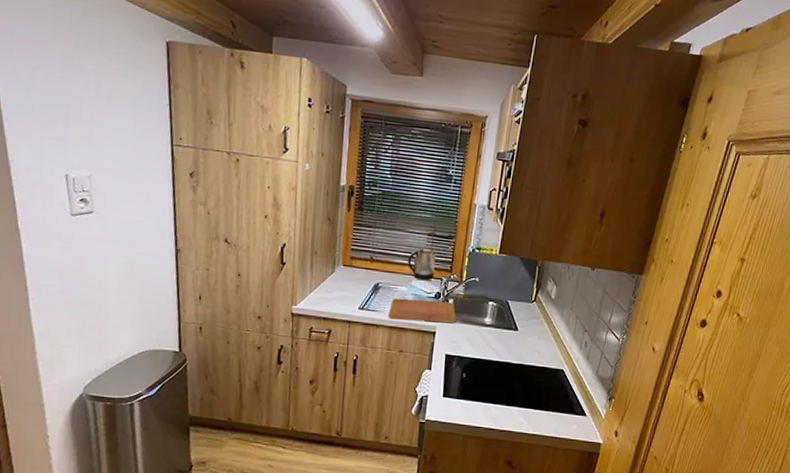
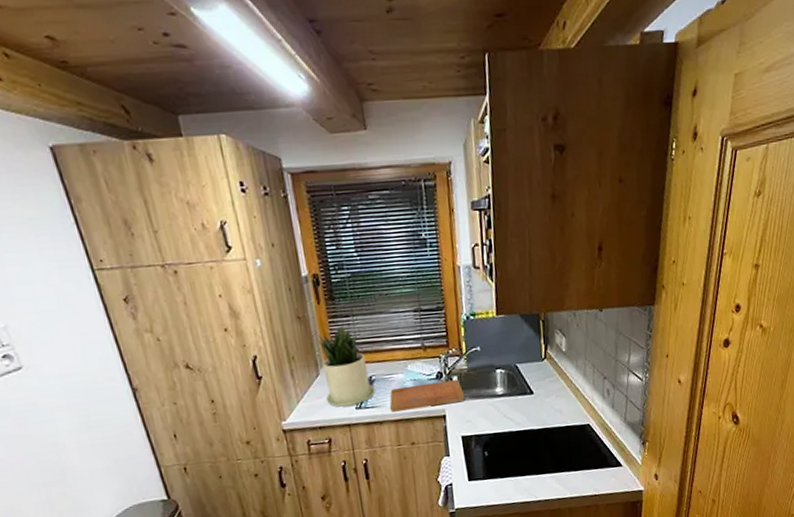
planter: none [334,234,380,305] -> present [316,326,376,407]
kettle: present [408,248,437,281] -> none [397,326,431,364]

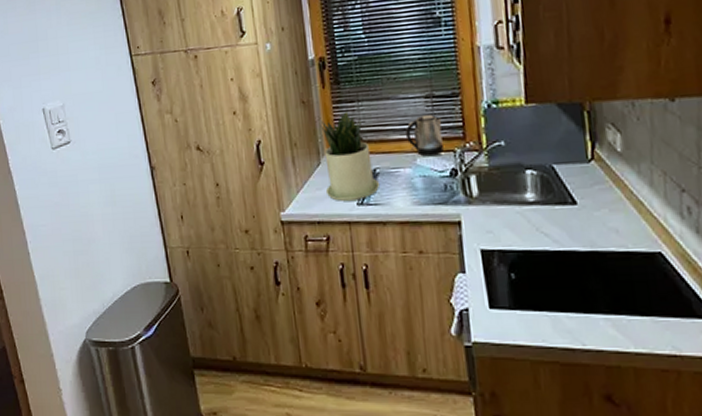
cutting board: present [389,379,466,412] -> none [394,179,486,212]
kettle: none [397,326,431,364] -> present [406,115,444,157]

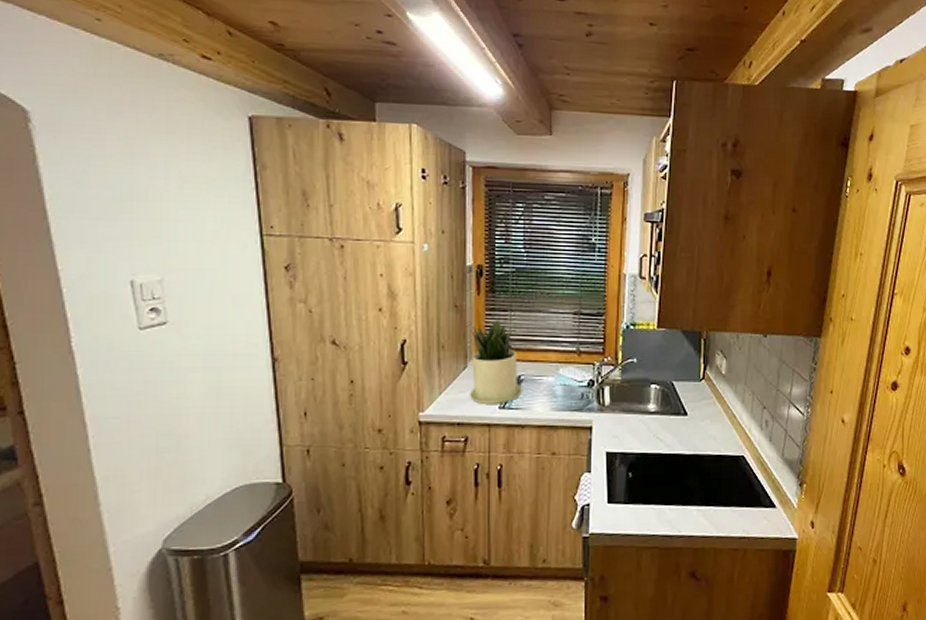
kettle: present [406,115,444,157] -> none [553,330,586,368]

